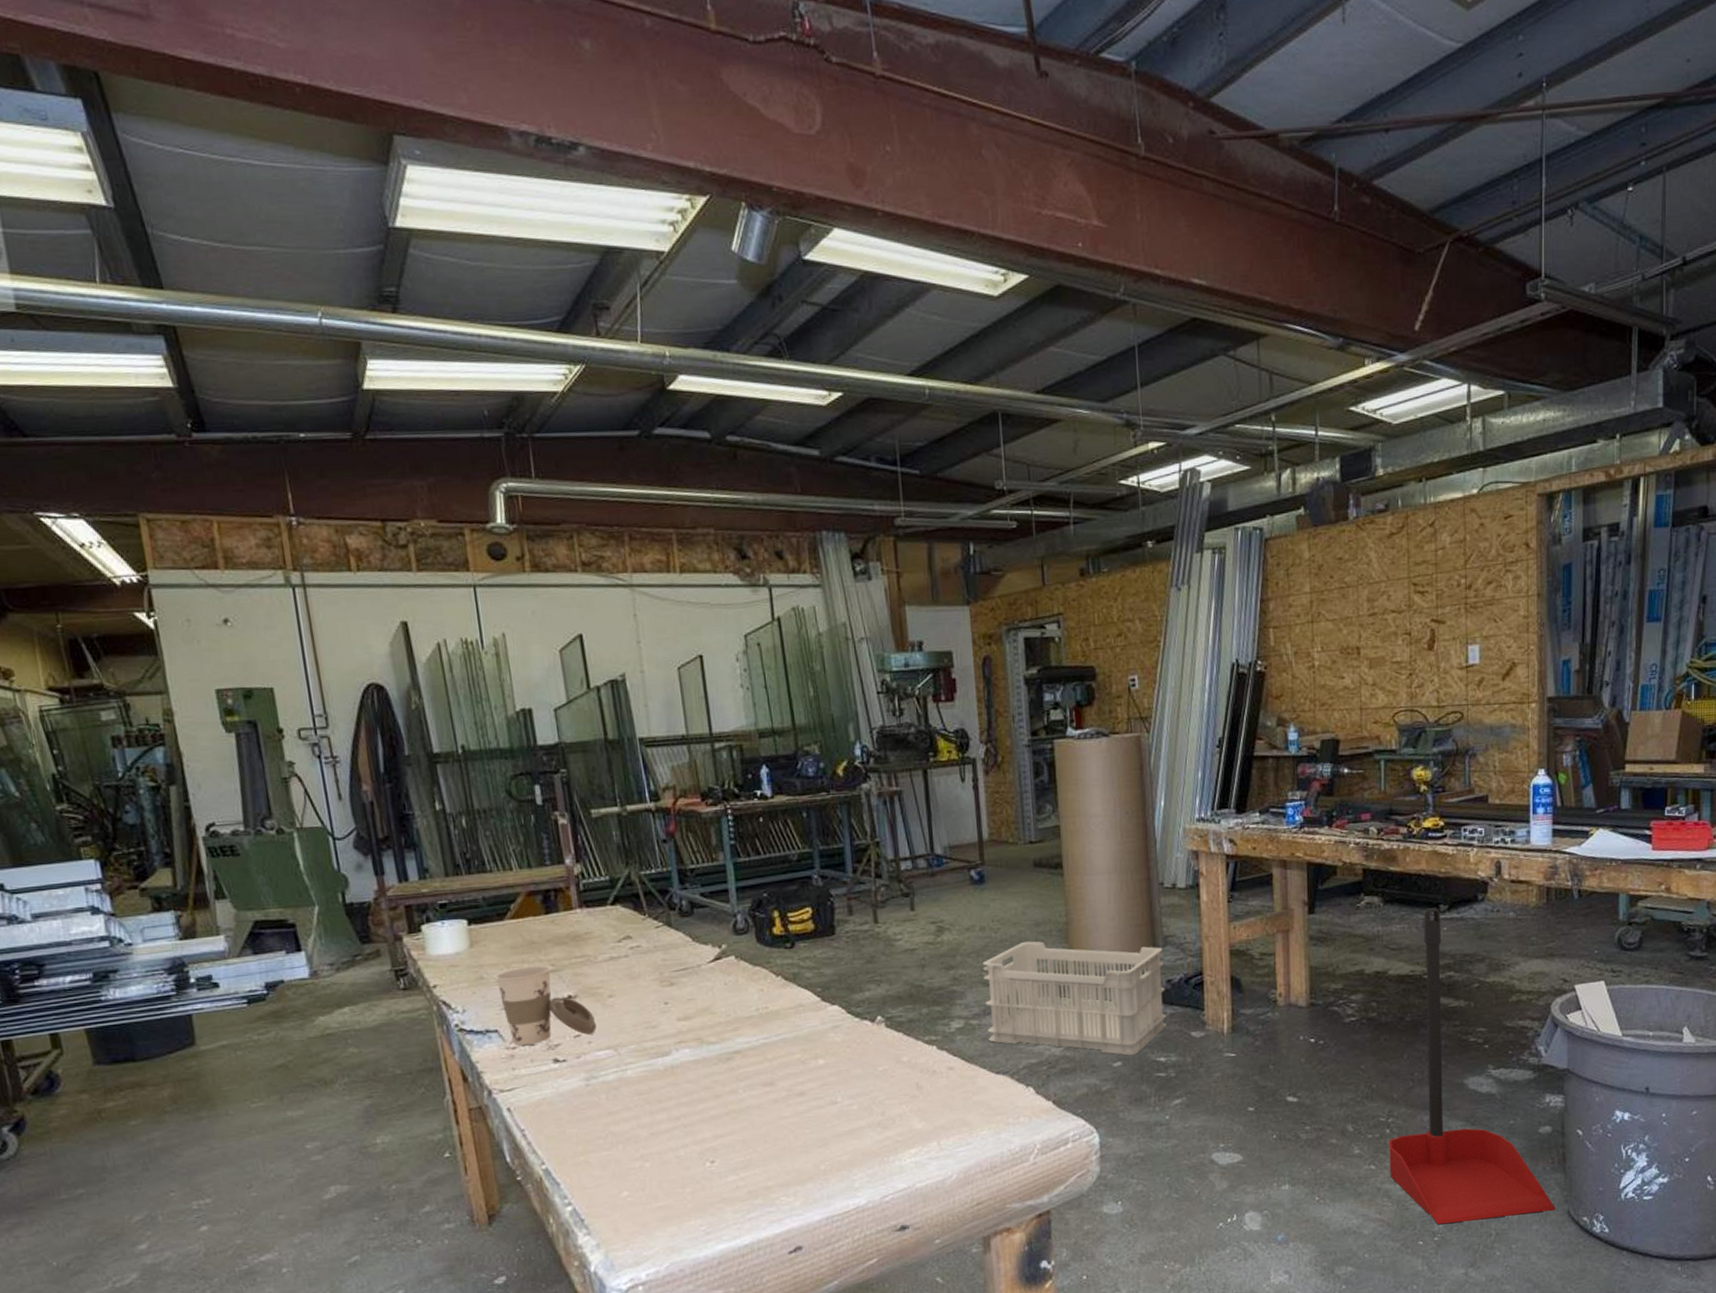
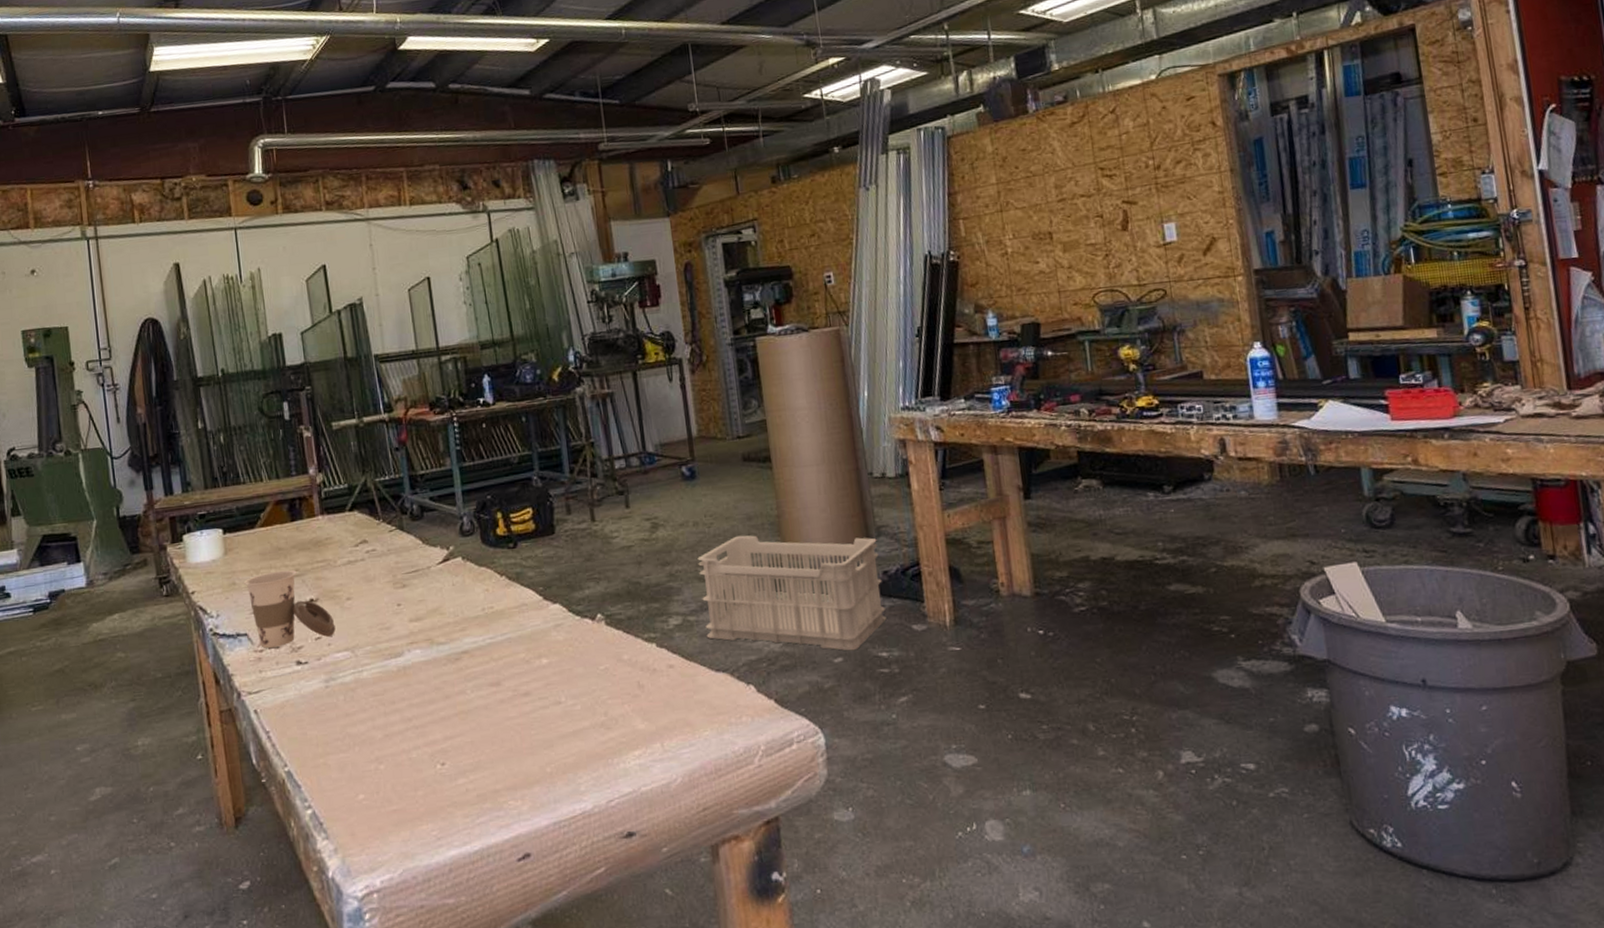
dustpan: present [1389,907,1555,1225] -> none [1135,488,1335,837]

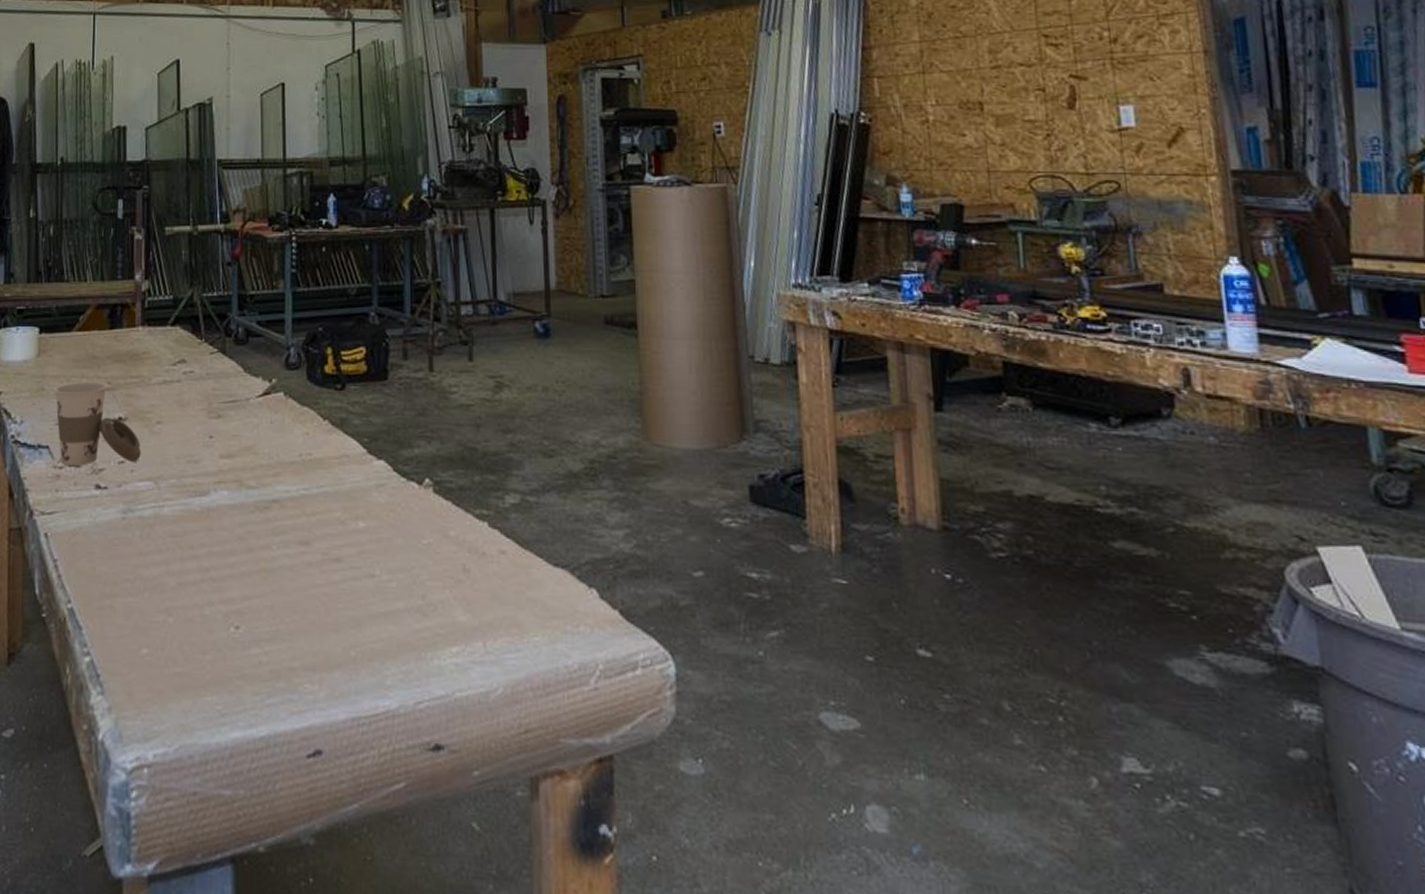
plastic crate: present [697,535,887,651] -> none [544,409,759,565]

